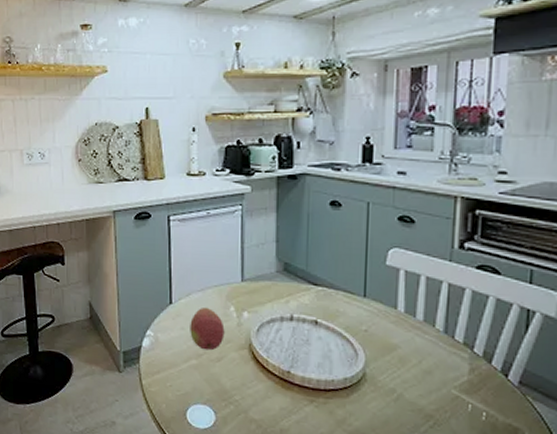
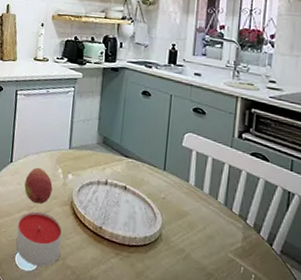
candle: none [186,359,242,423] -> present [16,211,62,267]

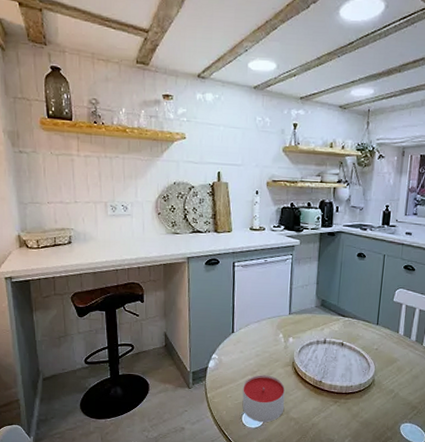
fruit: present [24,167,53,204] -> none [247,334,275,368]

